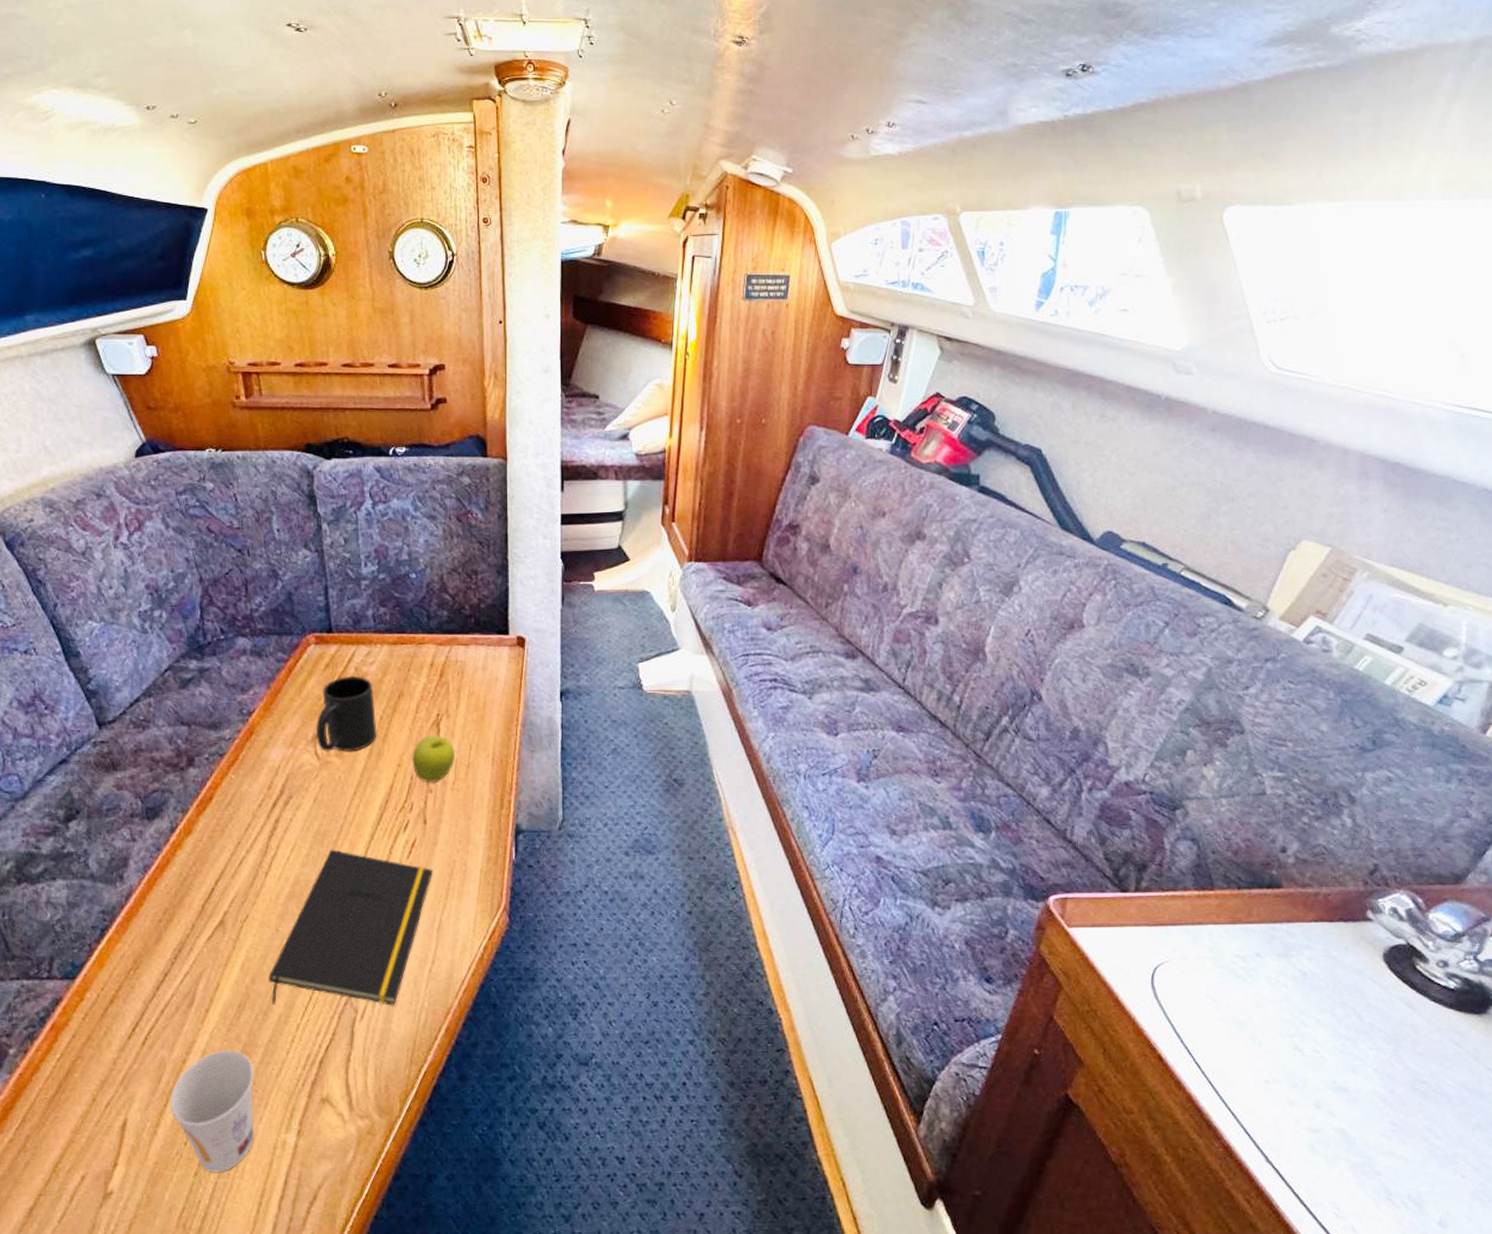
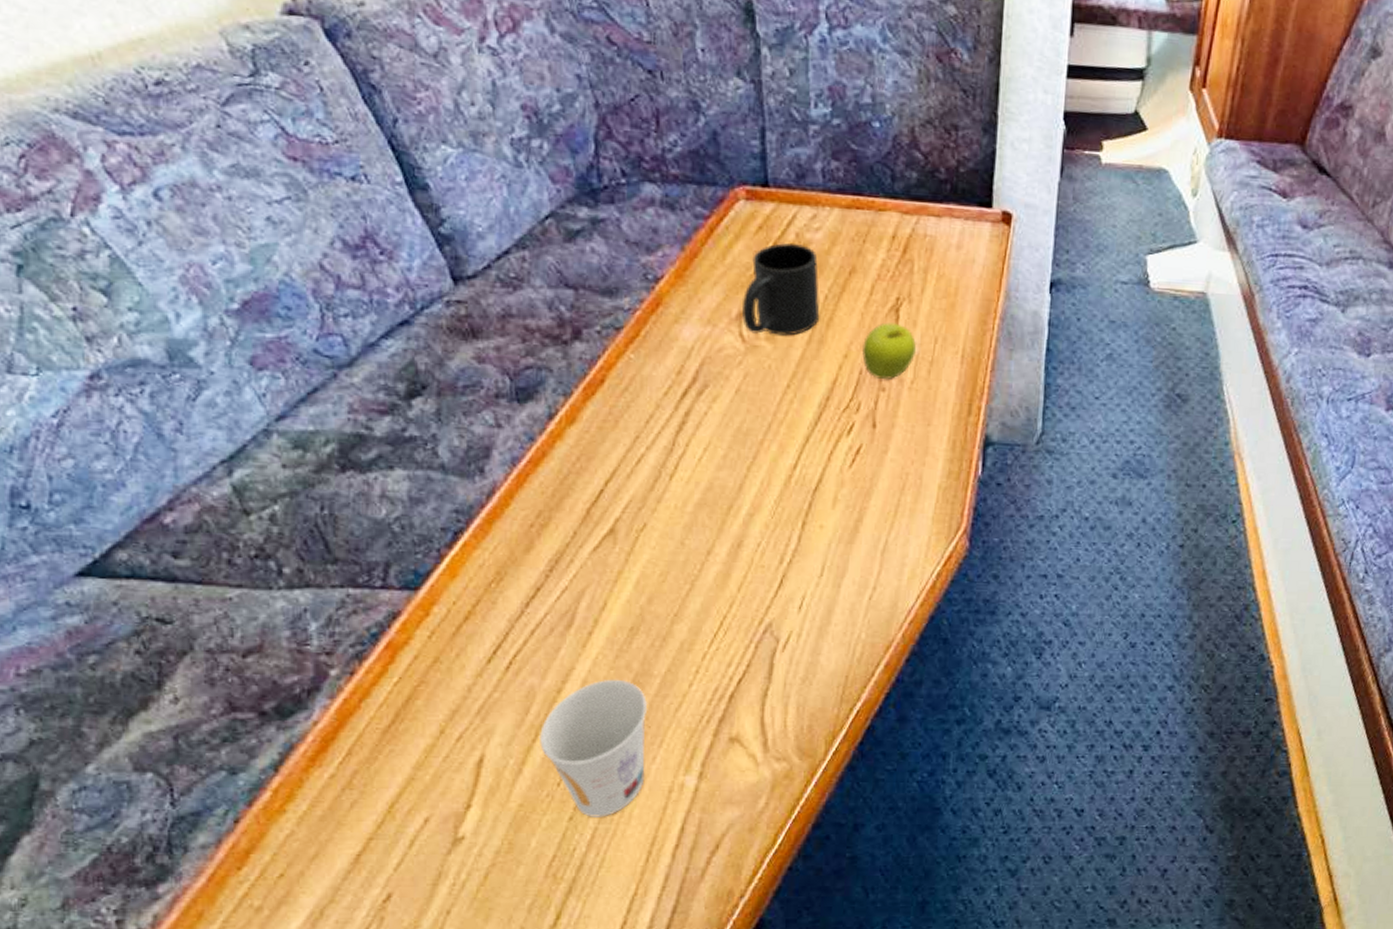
notepad: present [269,849,434,1005] -> none [670,451,881,636]

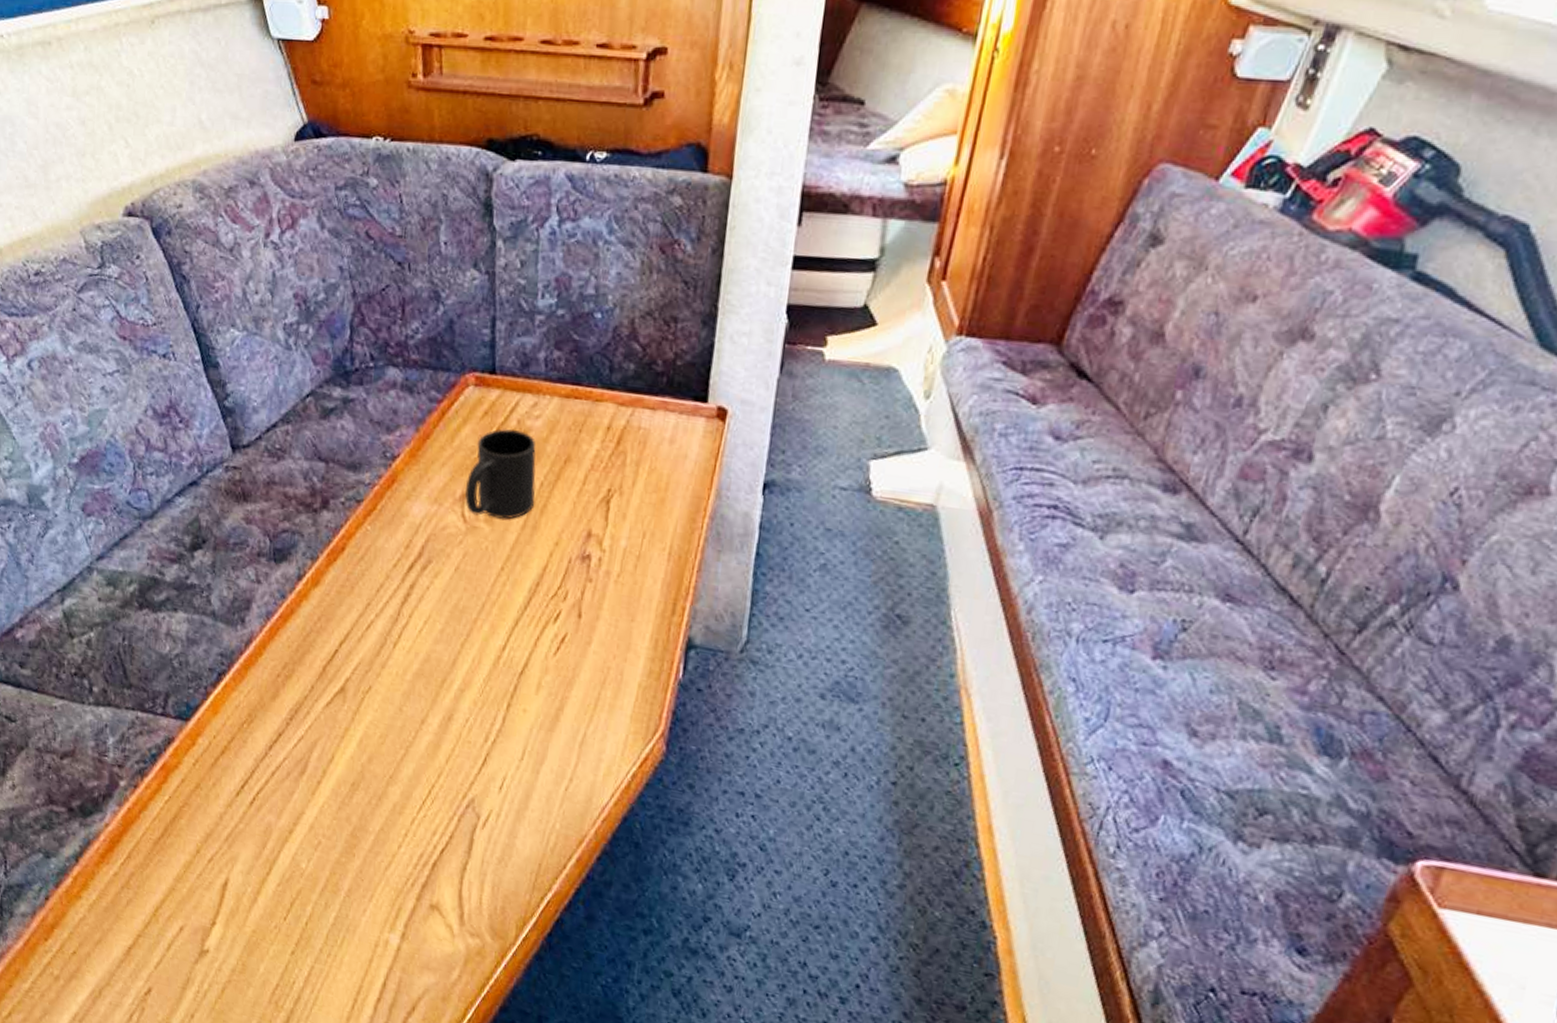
cup: present [538,679,648,817] -> none [272,828,362,958]
fruit: present [862,322,916,379] -> none [572,513,624,571]

